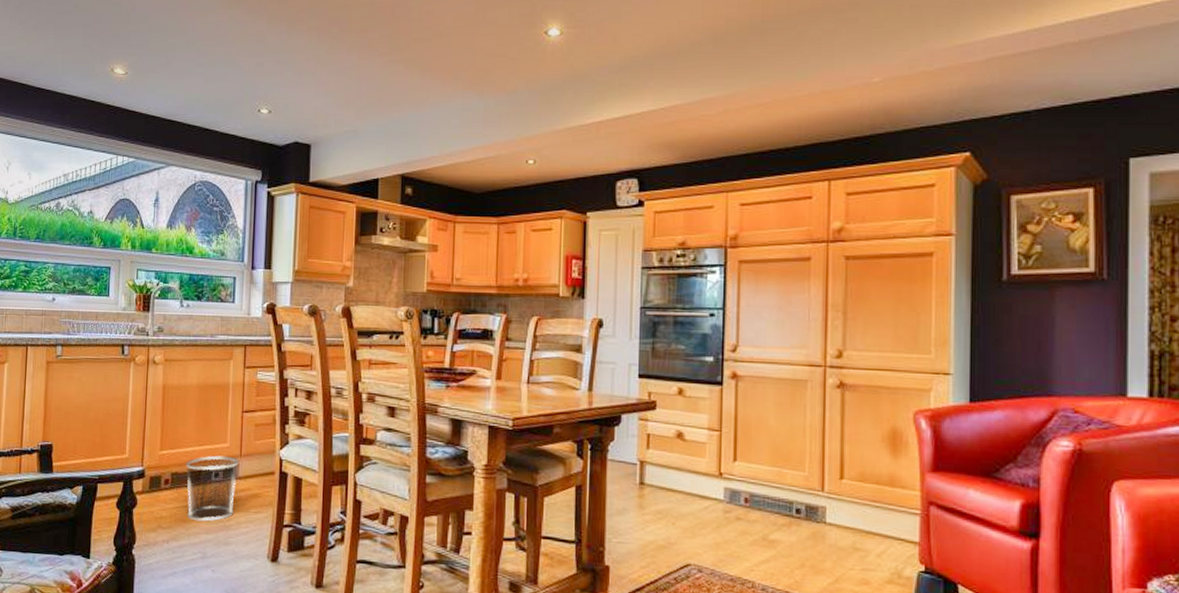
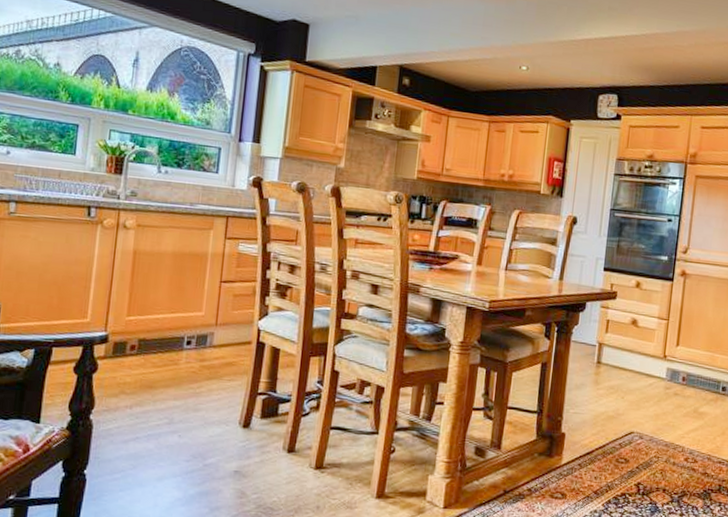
waste bin: present [186,455,239,522] -> none [154,323,214,388]

